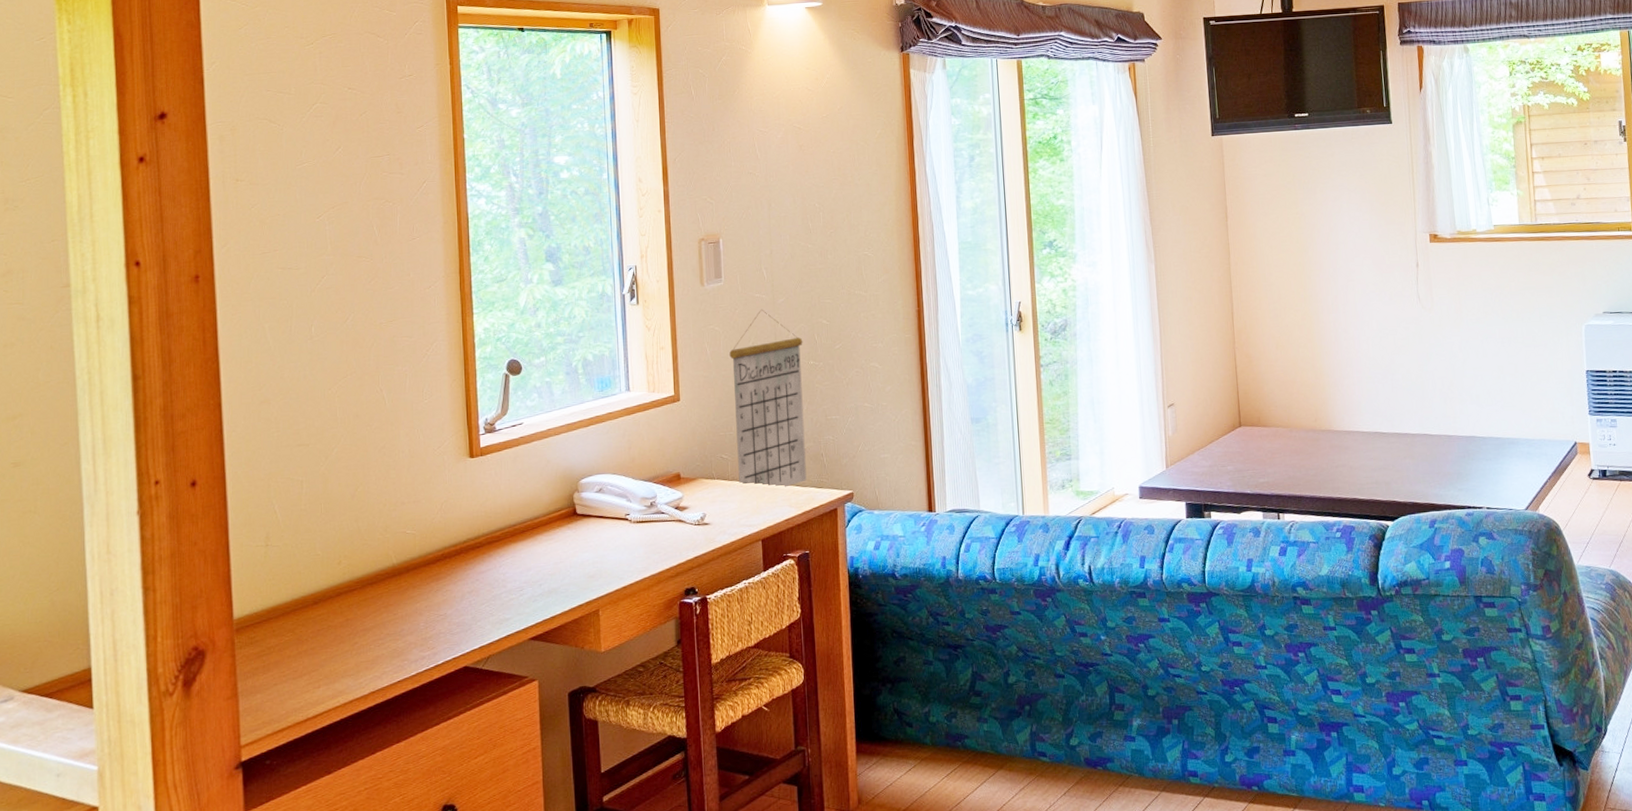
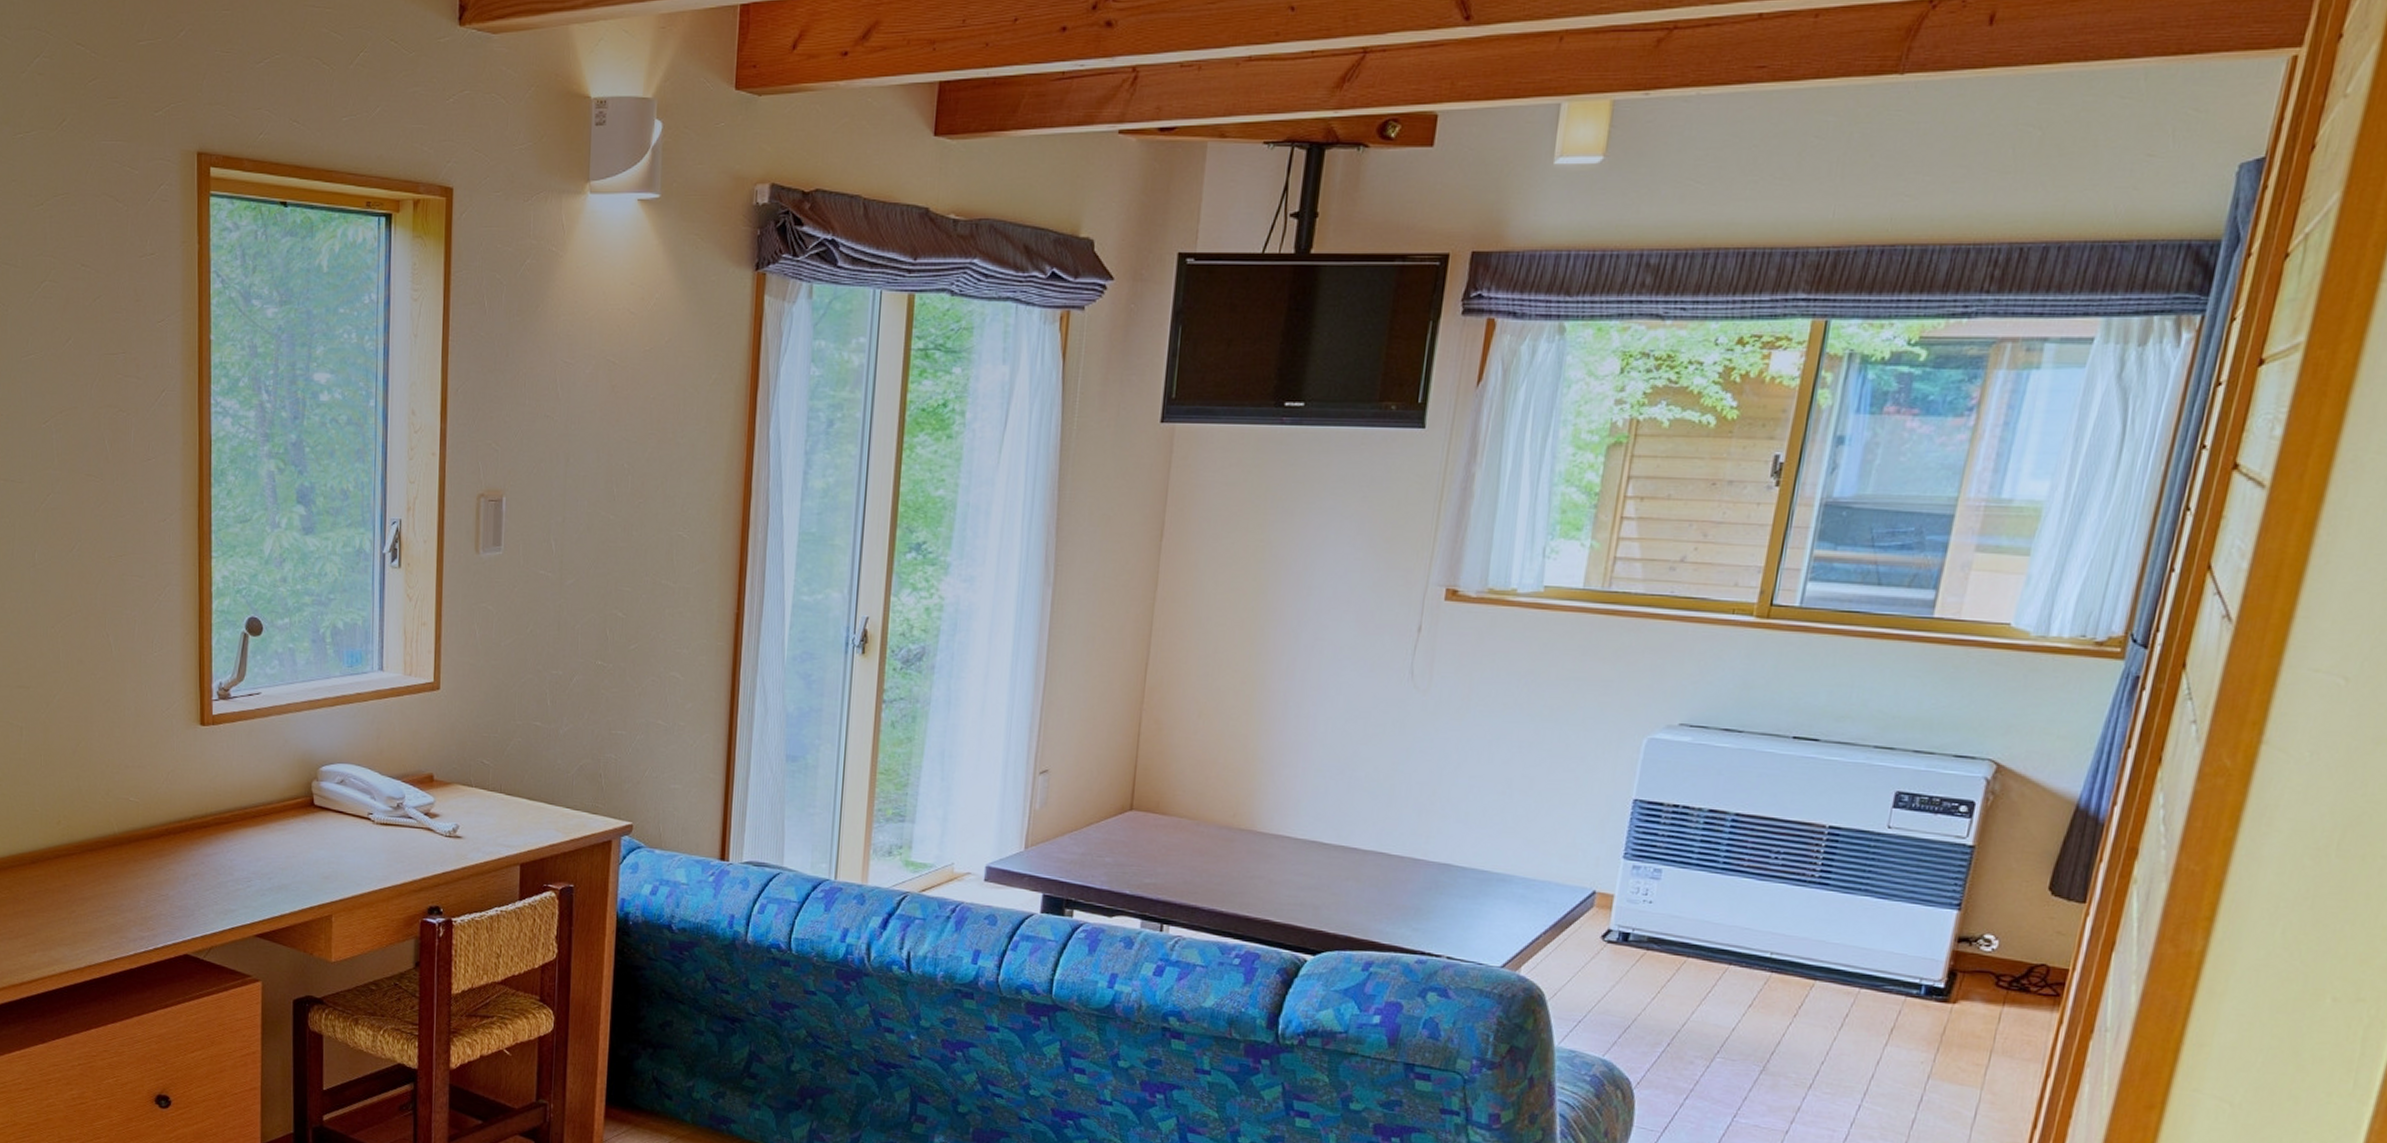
calendar: present [729,309,807,487] -> none [500,590,592,808]

